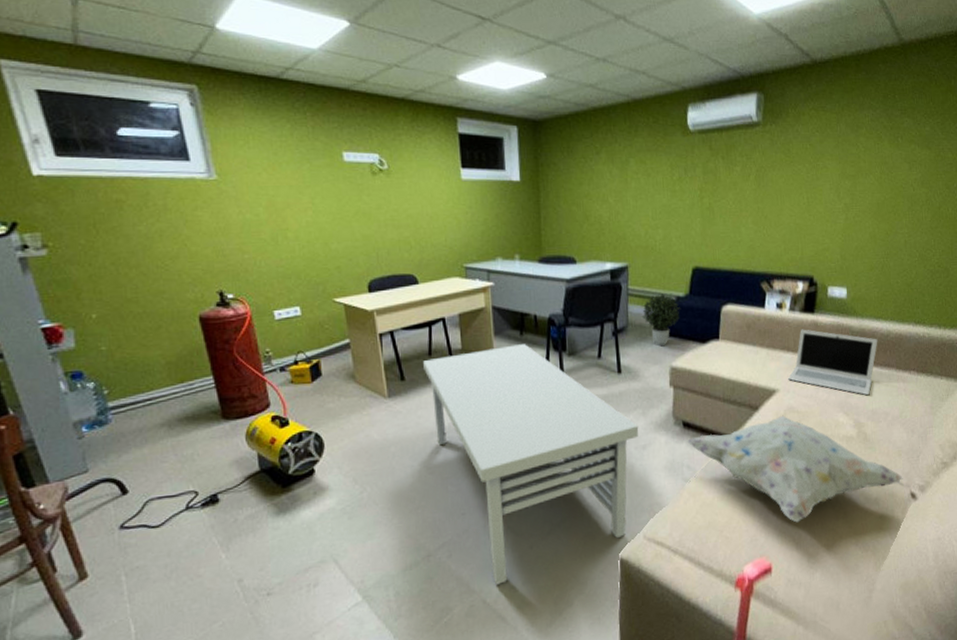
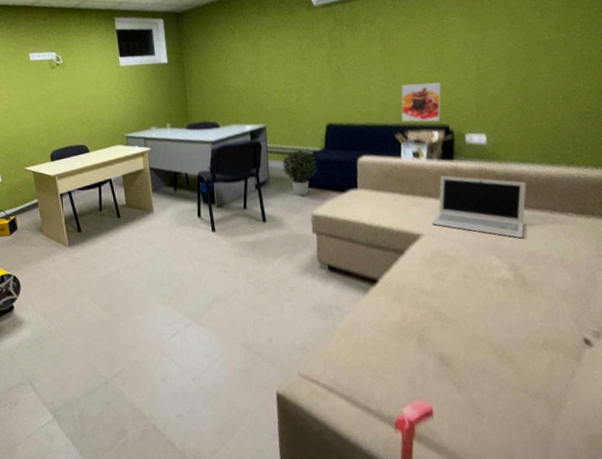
coffee table: present [423,344,639,585] -> none [95,198,287,412]
decorative pillow: present [687,415,903,523] -> none [334,258,573,366]
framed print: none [768,229,811,272] -> present [401,82,442,122]

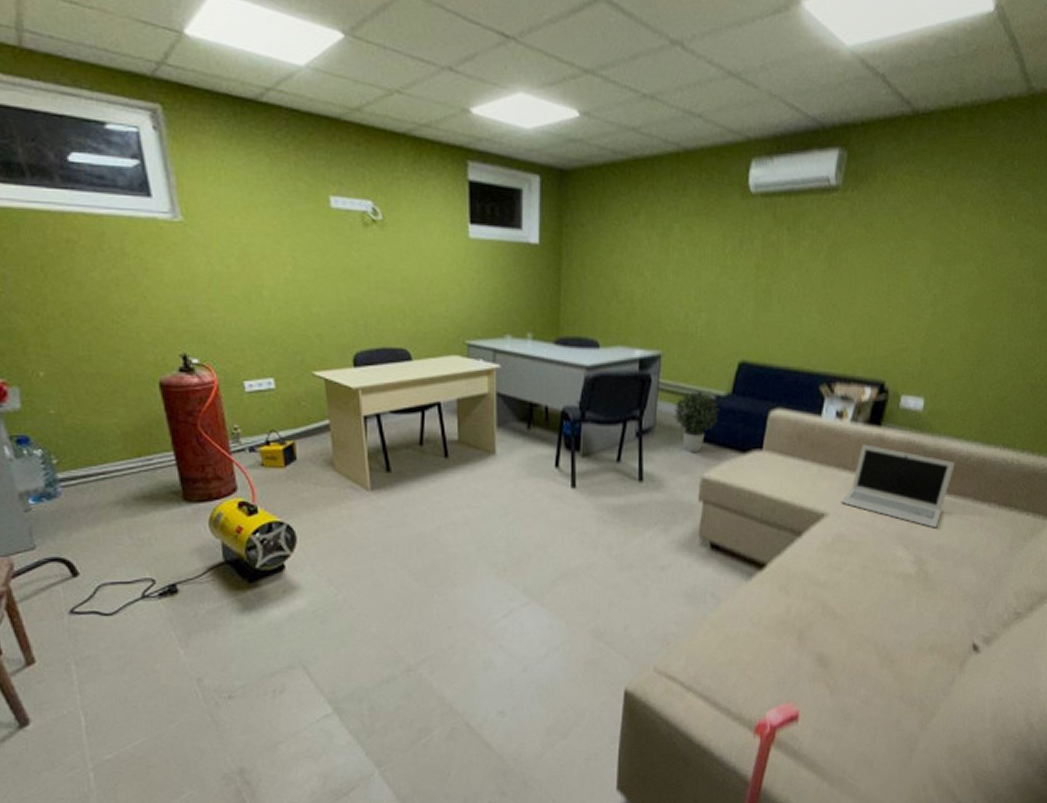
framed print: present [401,82,442,122] -> none [831,322,888,375]

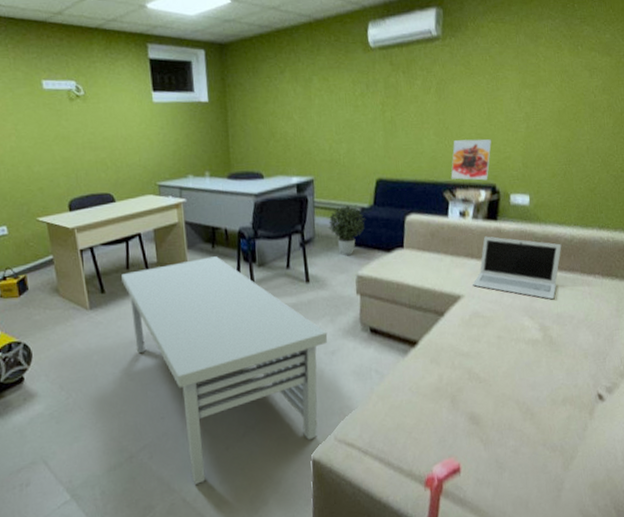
coffee table: none [413,439,658,708] -> present [121,256,328,485]
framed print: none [831,322,888,375] -> present [451,139,492,181]

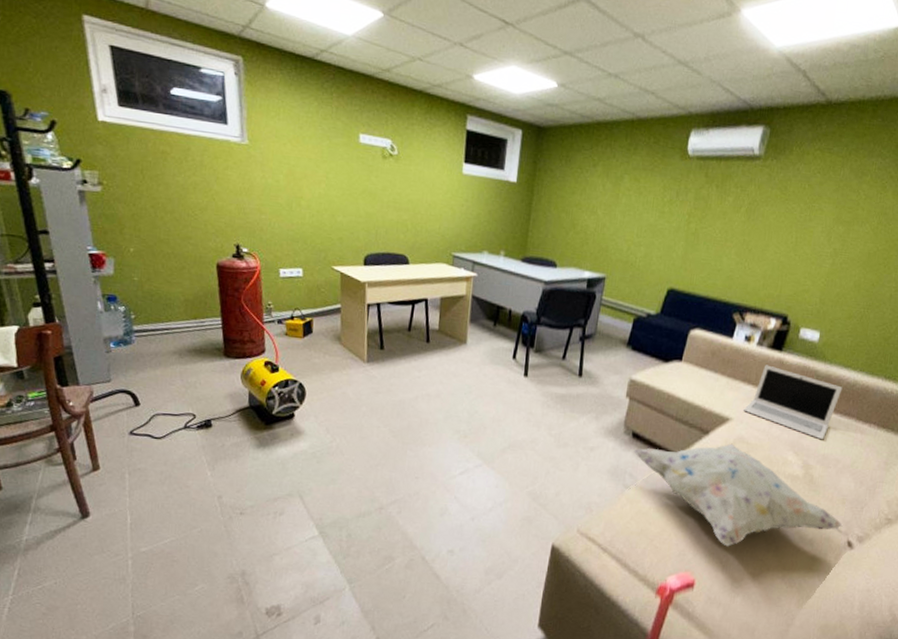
coffee table: present [121,256,328,485] -> none [402,334,590,546]
potted plant: present [327,205,365,256] -> none [610,308,649,359]
decorative pillow: none [374,320,590,424] -> present [633,443,843,547]
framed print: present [451,139,492,181] -> none [743,264,794,310]

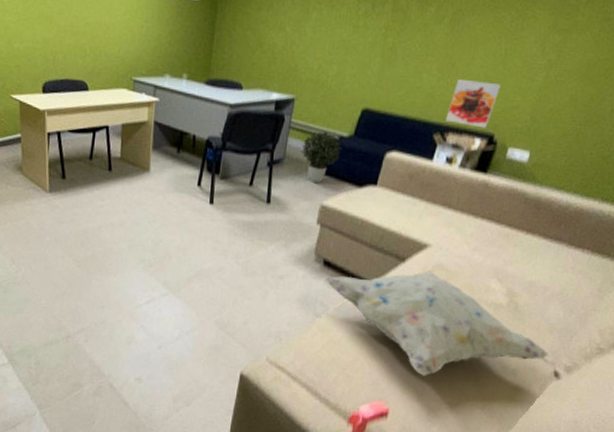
potted plant: none [610,308,649,359] -> present [300,131,342,184]
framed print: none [743,264,794,310] -> present [445,79,502,128]
laptop: present [744,364,843,440] -> none [443,188,554,267]

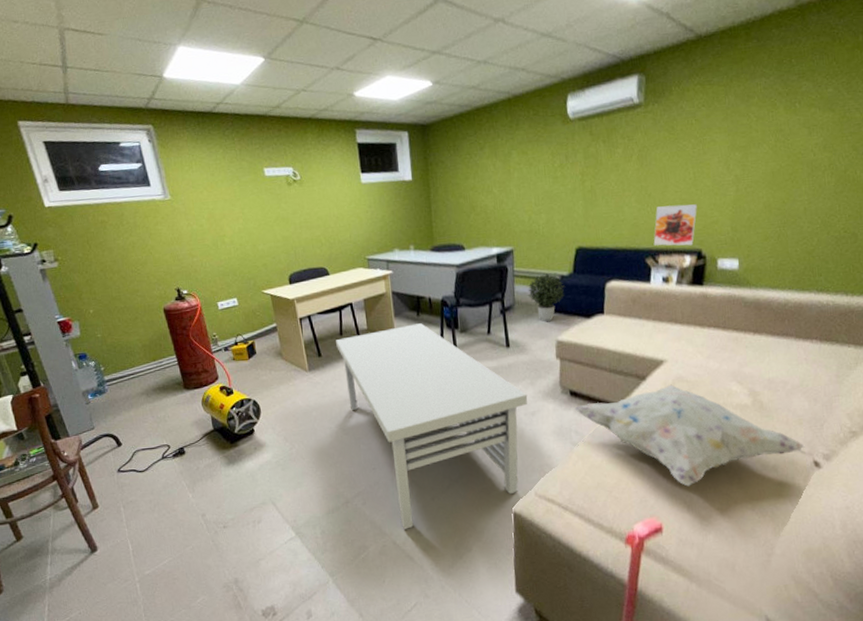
coffee table: none [83,161,279,374] -> present [336,323,528,530]

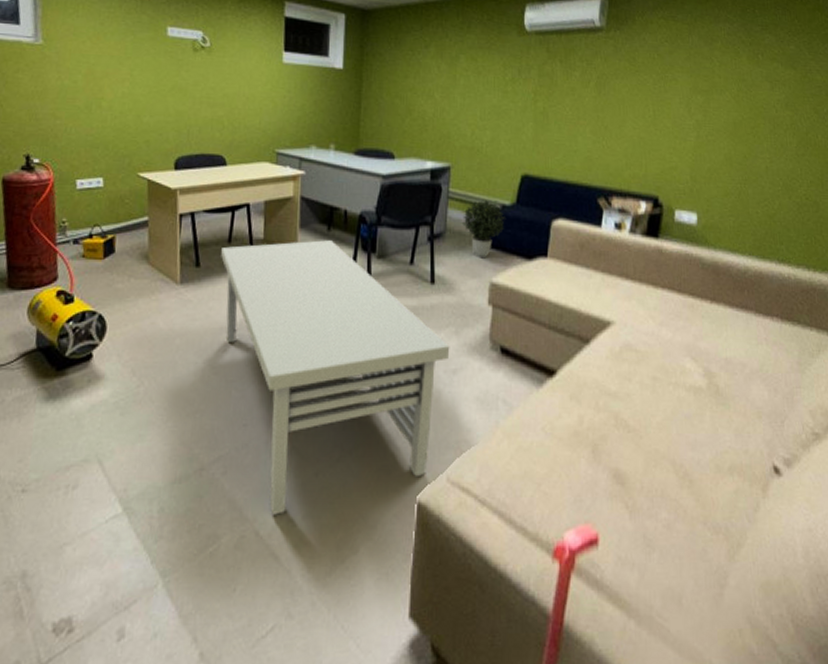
decorative pillow: present [574,384,805,487] -> none [504,352,764,486]
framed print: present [653,204,698,246] -> none [607,142,657,191]

